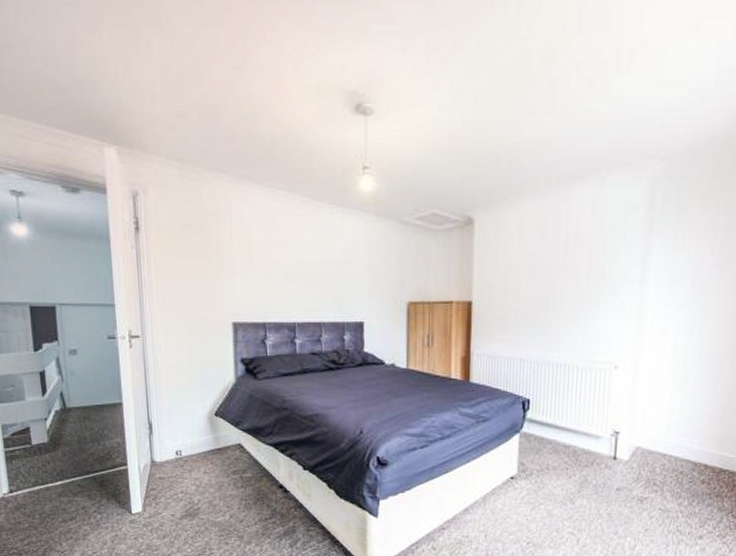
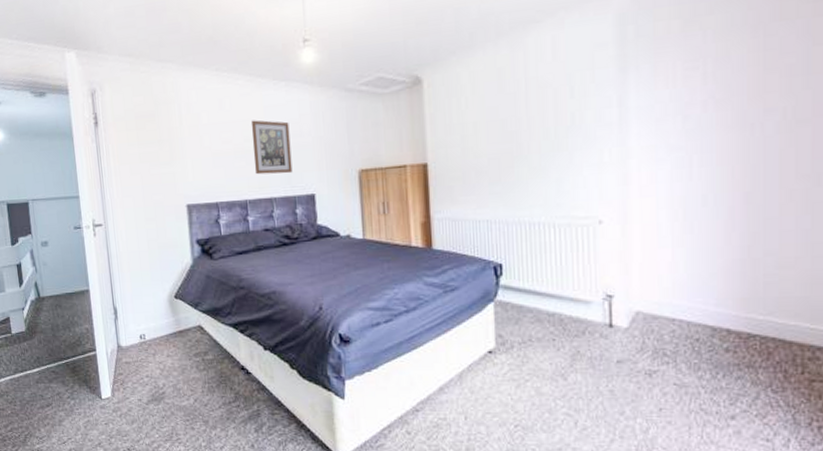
wall art: none [304,243,343,300] -> present [251,120,293,175]

